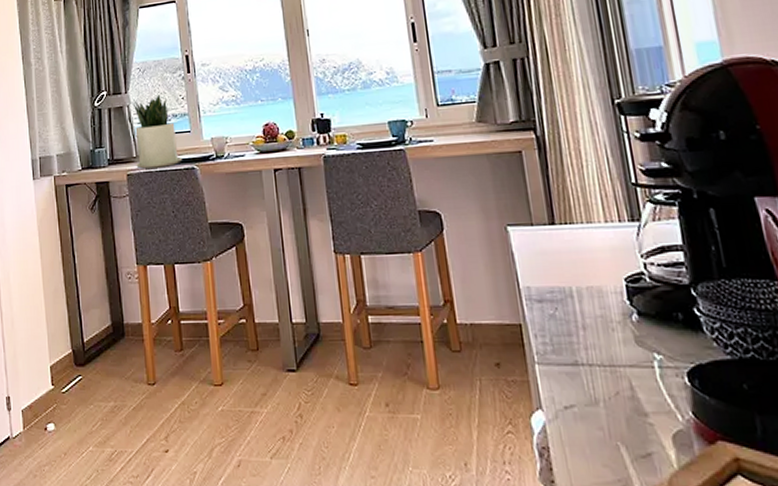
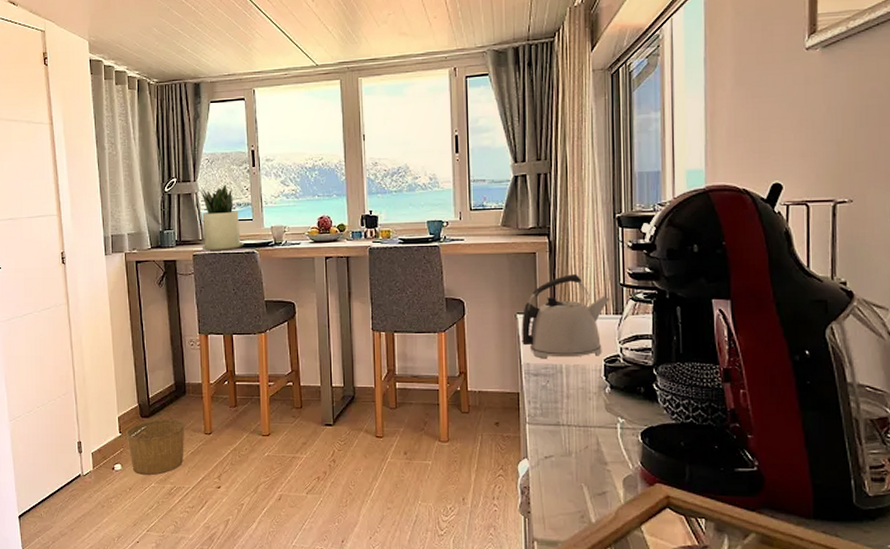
basket: none [58,360,125,436] -> present [125,413,185,475]
kettle: none [514,173,623,281] -> present [522,273,611,359]

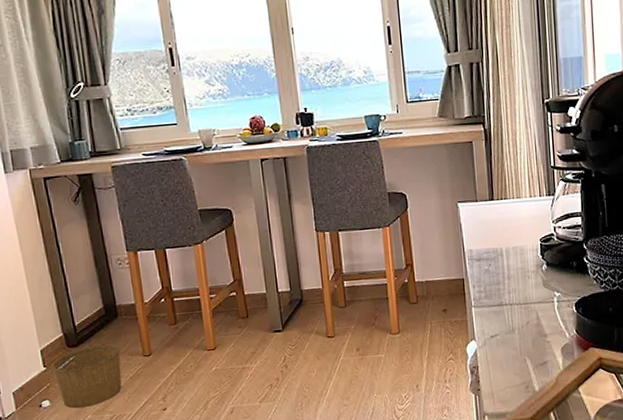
planter: present [199,184,244,251] -> none [112,87,170,161]
kettle: present [522,273,611,359] -> none [462,159,543,244]

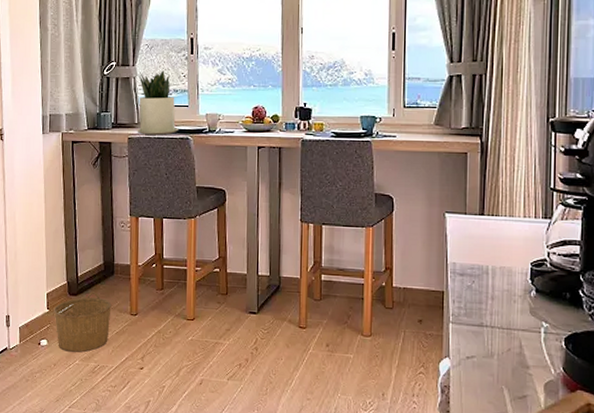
planter: none [112,87,170,161] -> present [136,70,179,135]

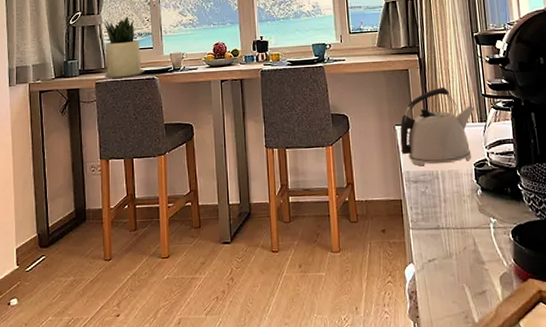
basket: present [53,291,112,353] -> none [23,241,85,308]
kettle: none [449,175,541,259] -> present [400,86,475,167]

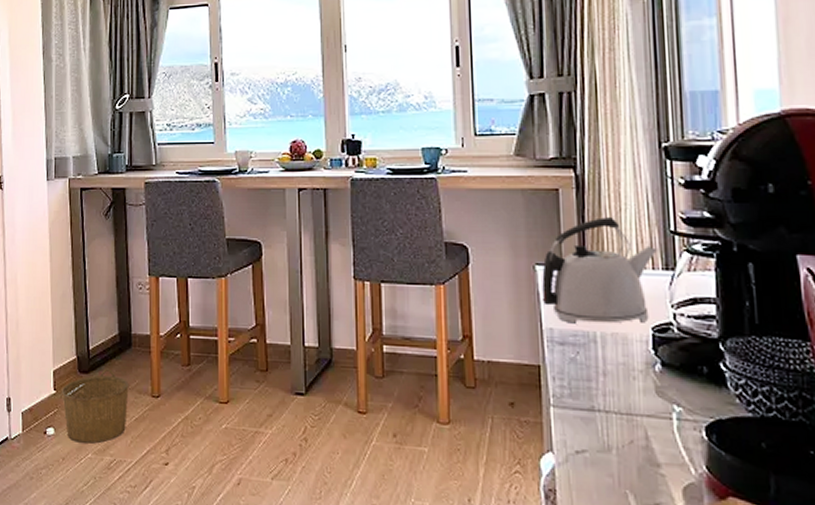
basket: none [23,241,85,308] -> present [61,368,129,444]
planter: present [102,16,145,79] -> none [153,102,204,178]

